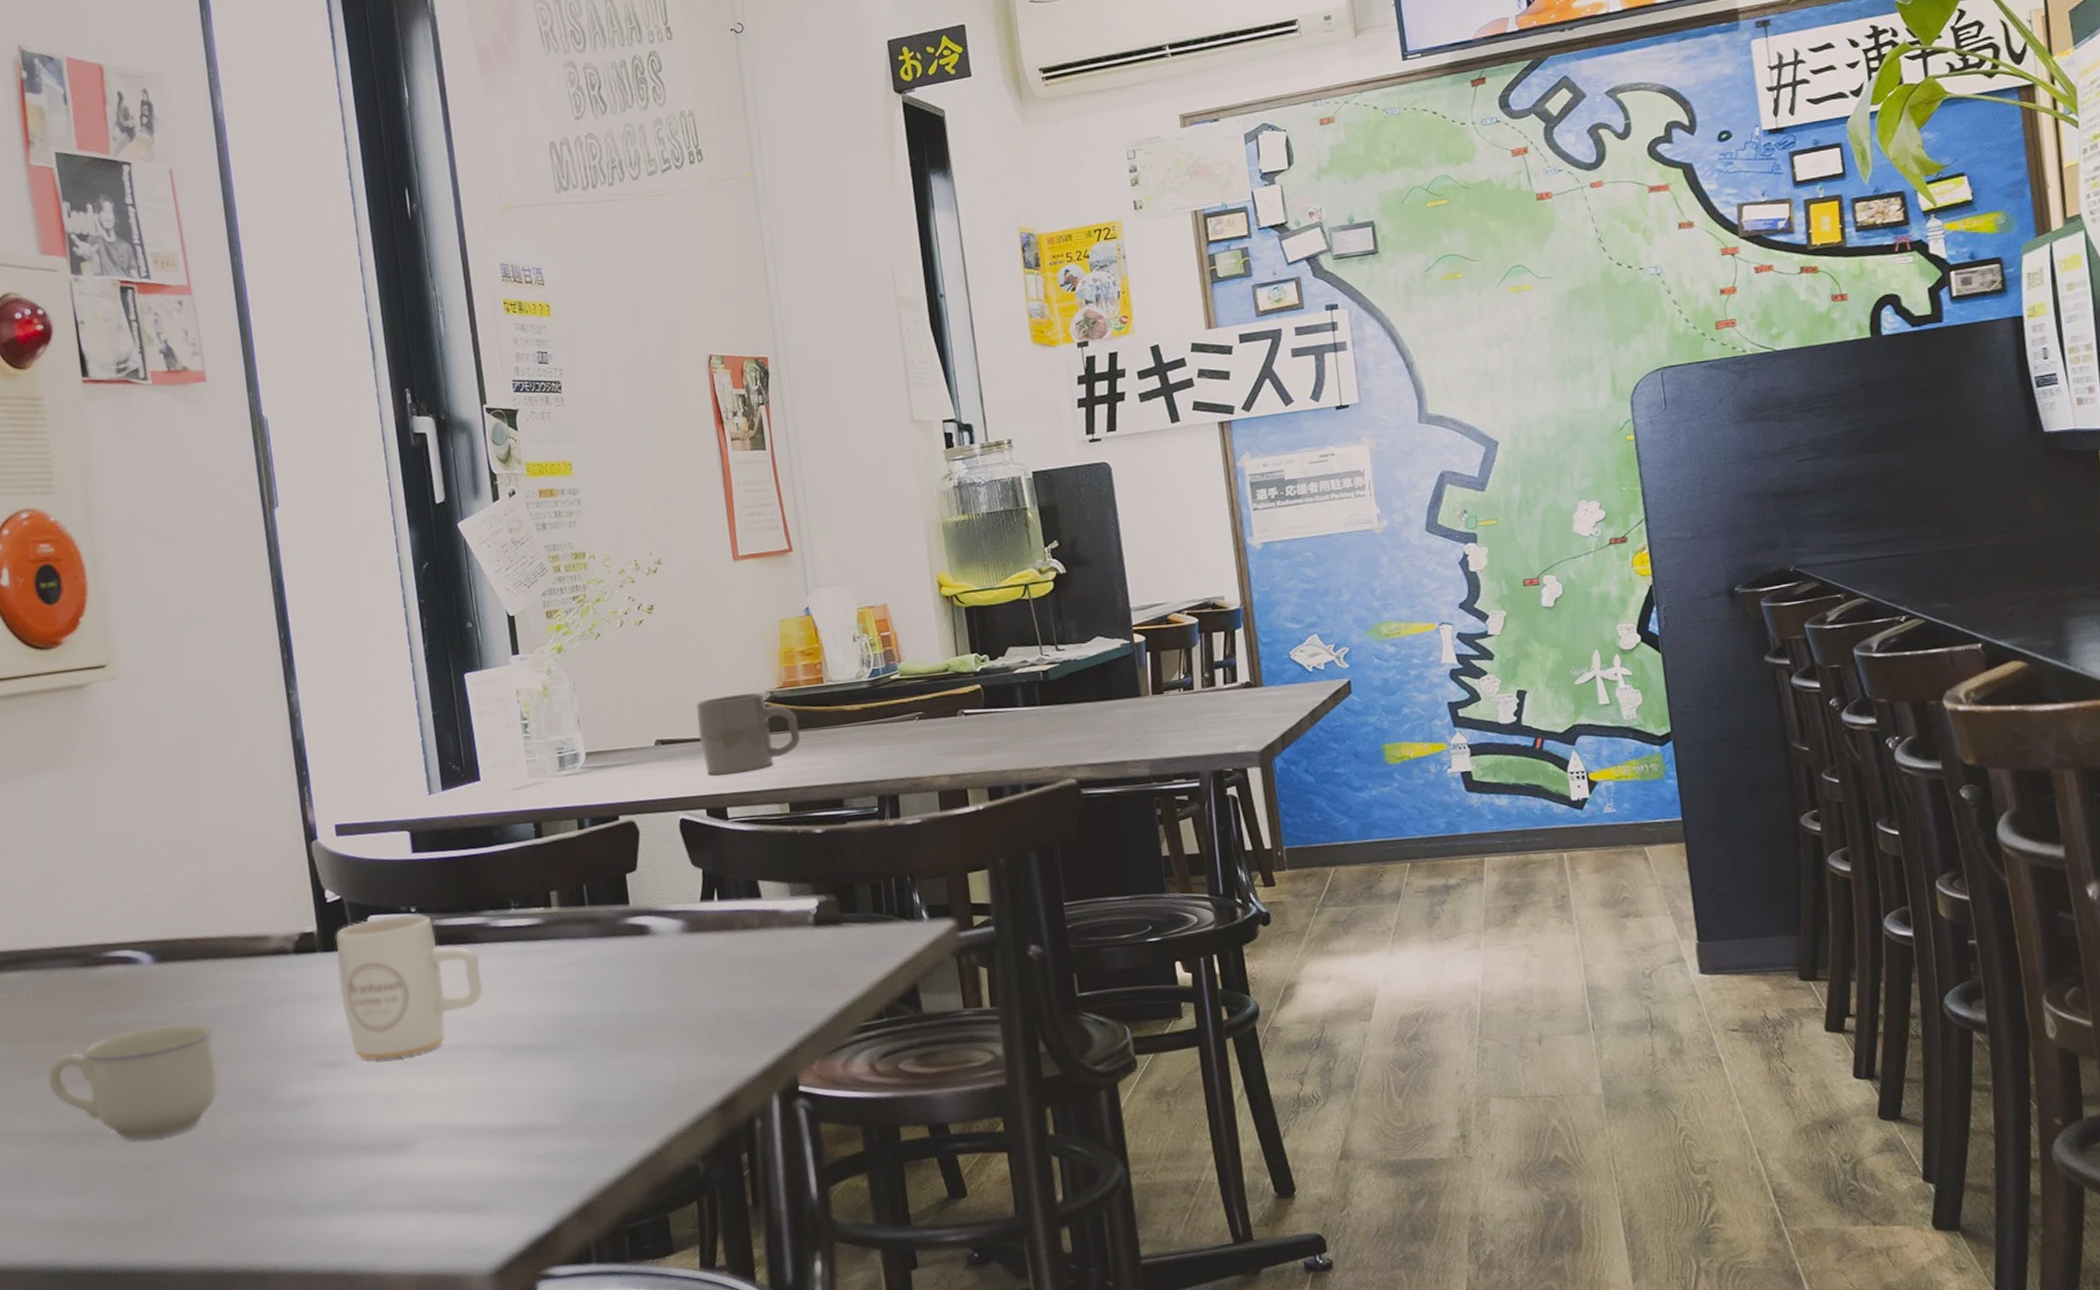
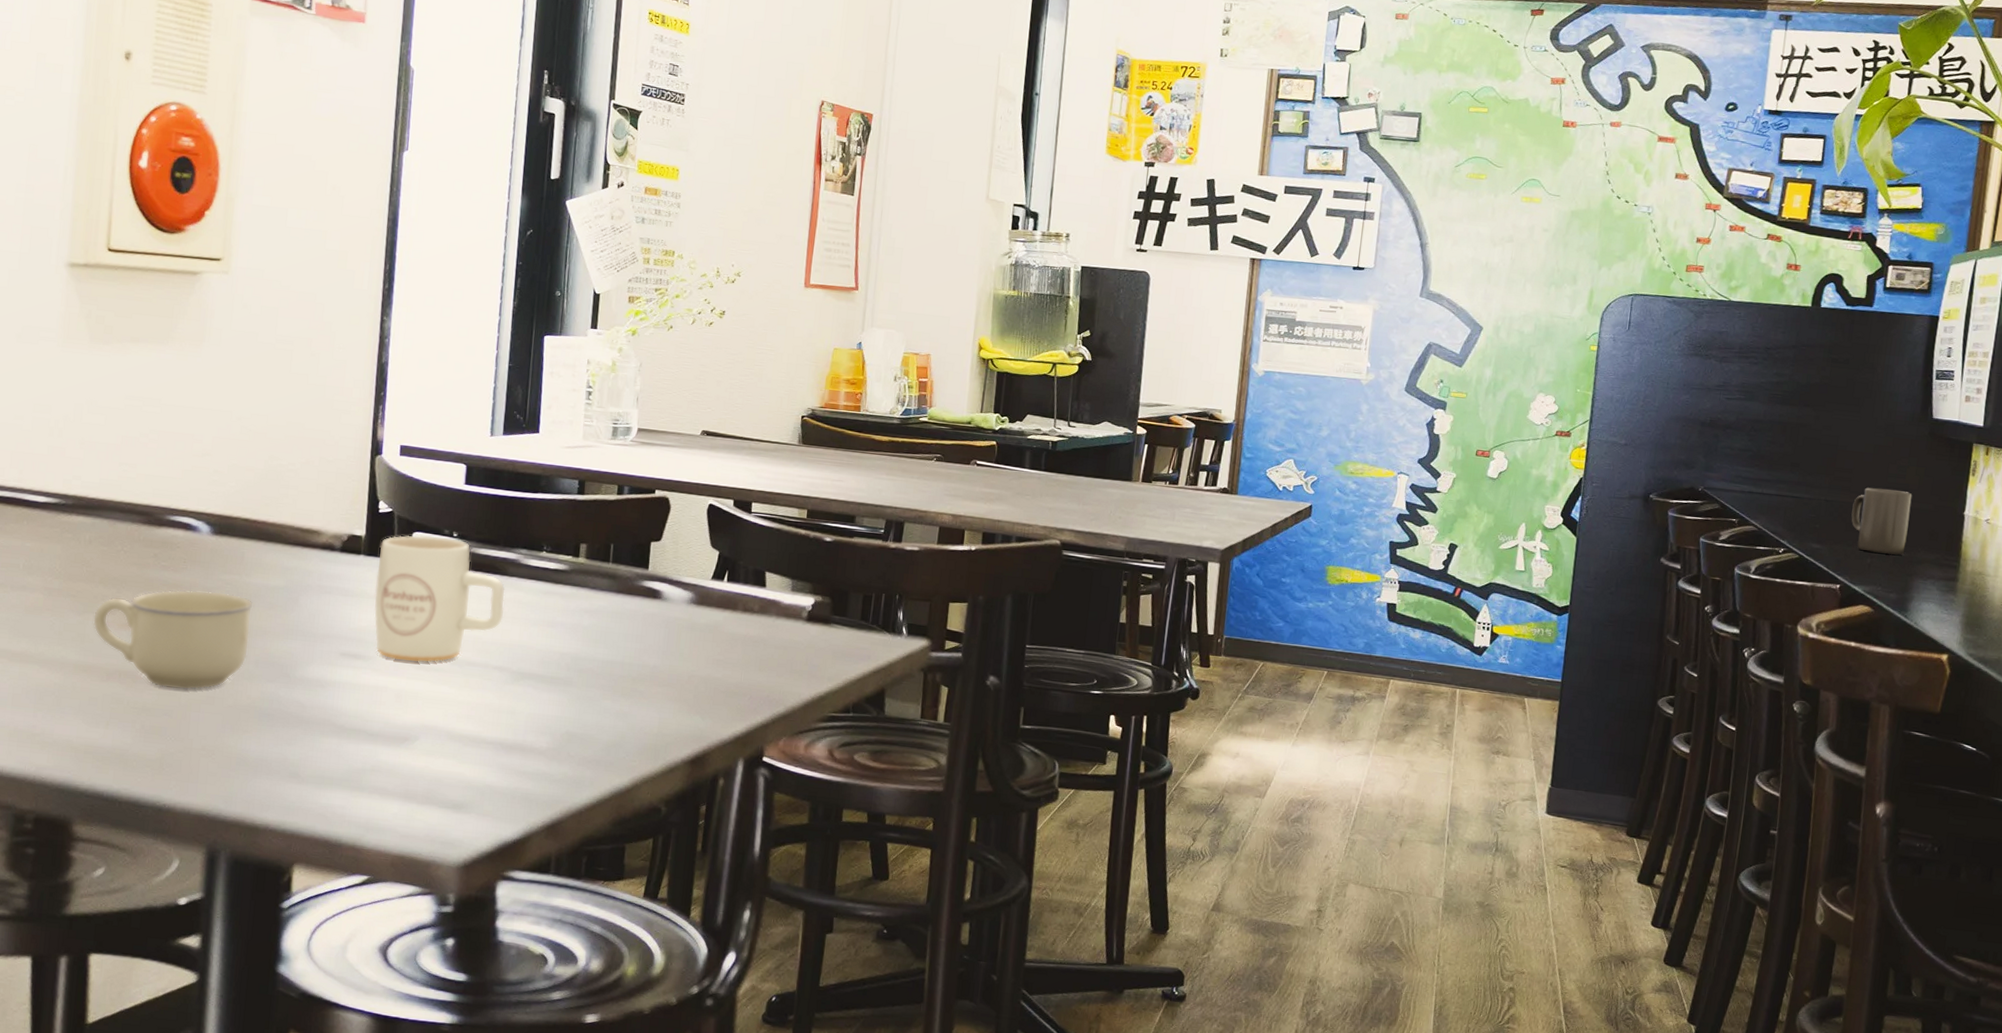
mug: present [696,692,801,776] -> none [741,403,831,476]
cup: none [1974,521,2049,599] -> present [1851,487,1912,555]

